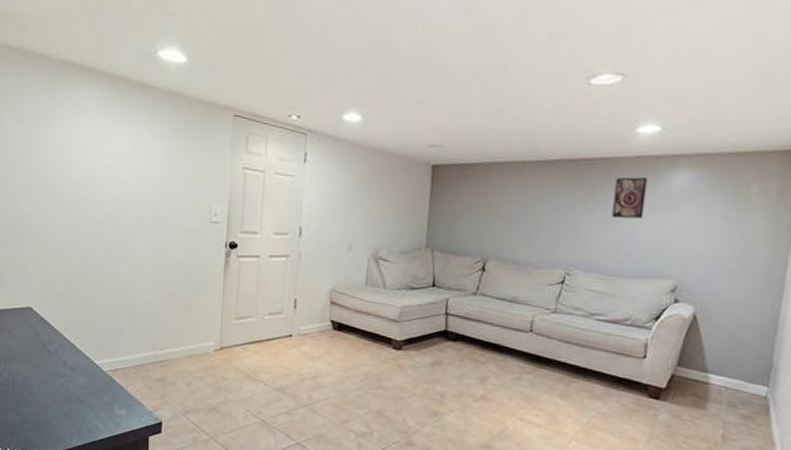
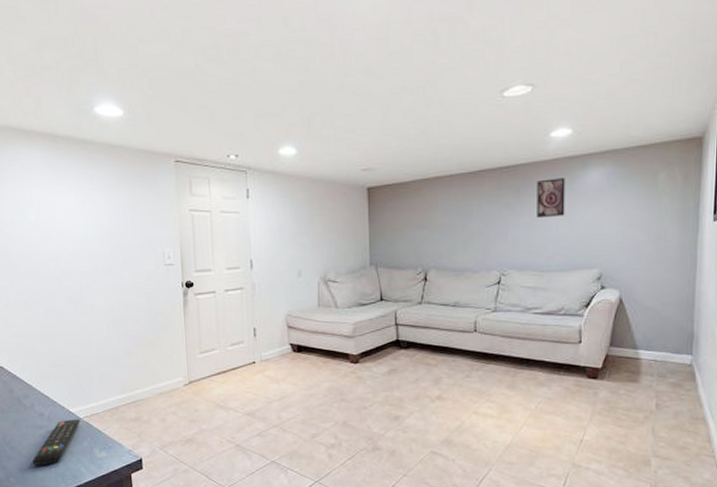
remote control: none [50,371,104,416] -> present [33,419,81,466]

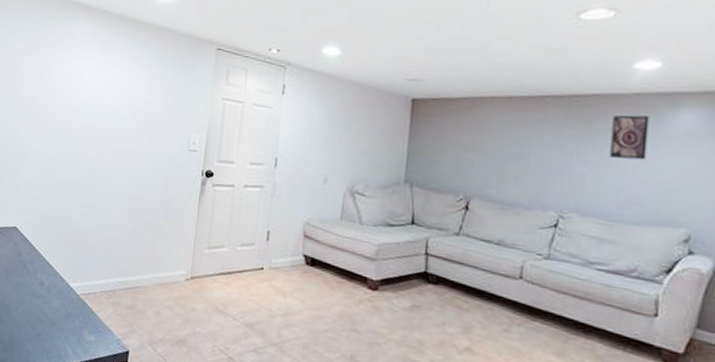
remote control: present [33,419,81,466] -> none [23,293,77,338]

